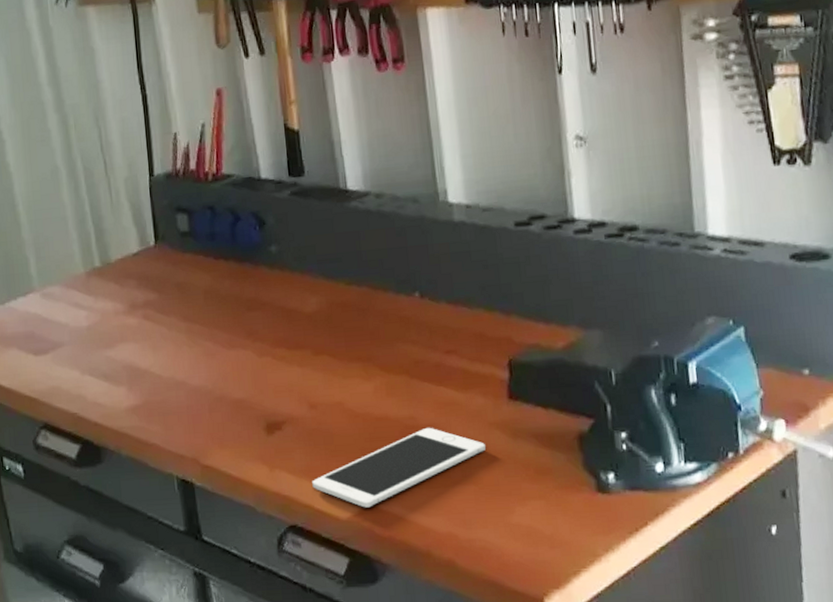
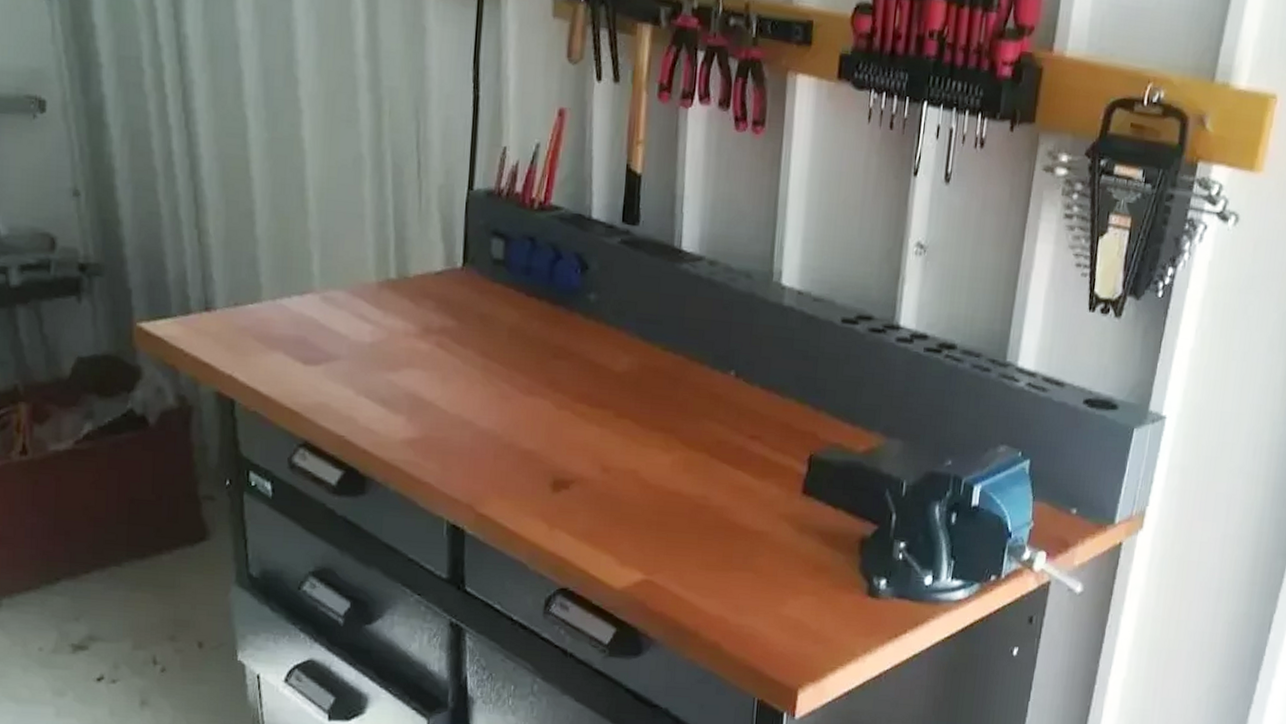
cell phone: present [312,427,486,508] -> none [591,509,771,581]

